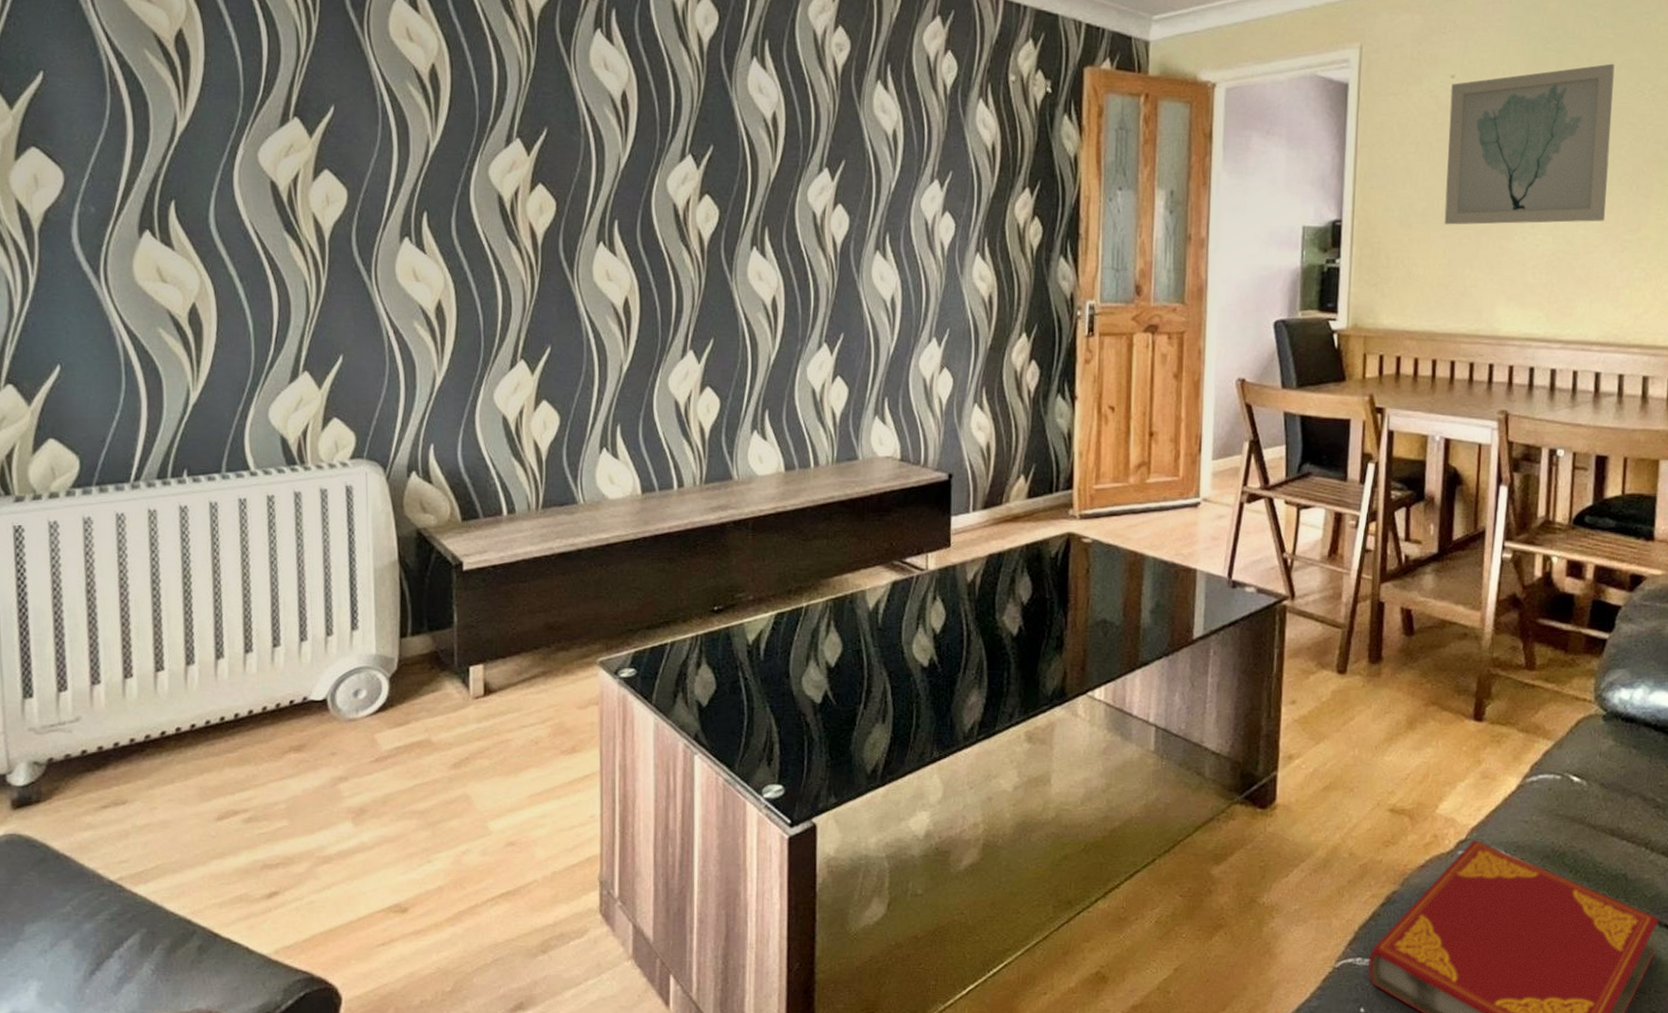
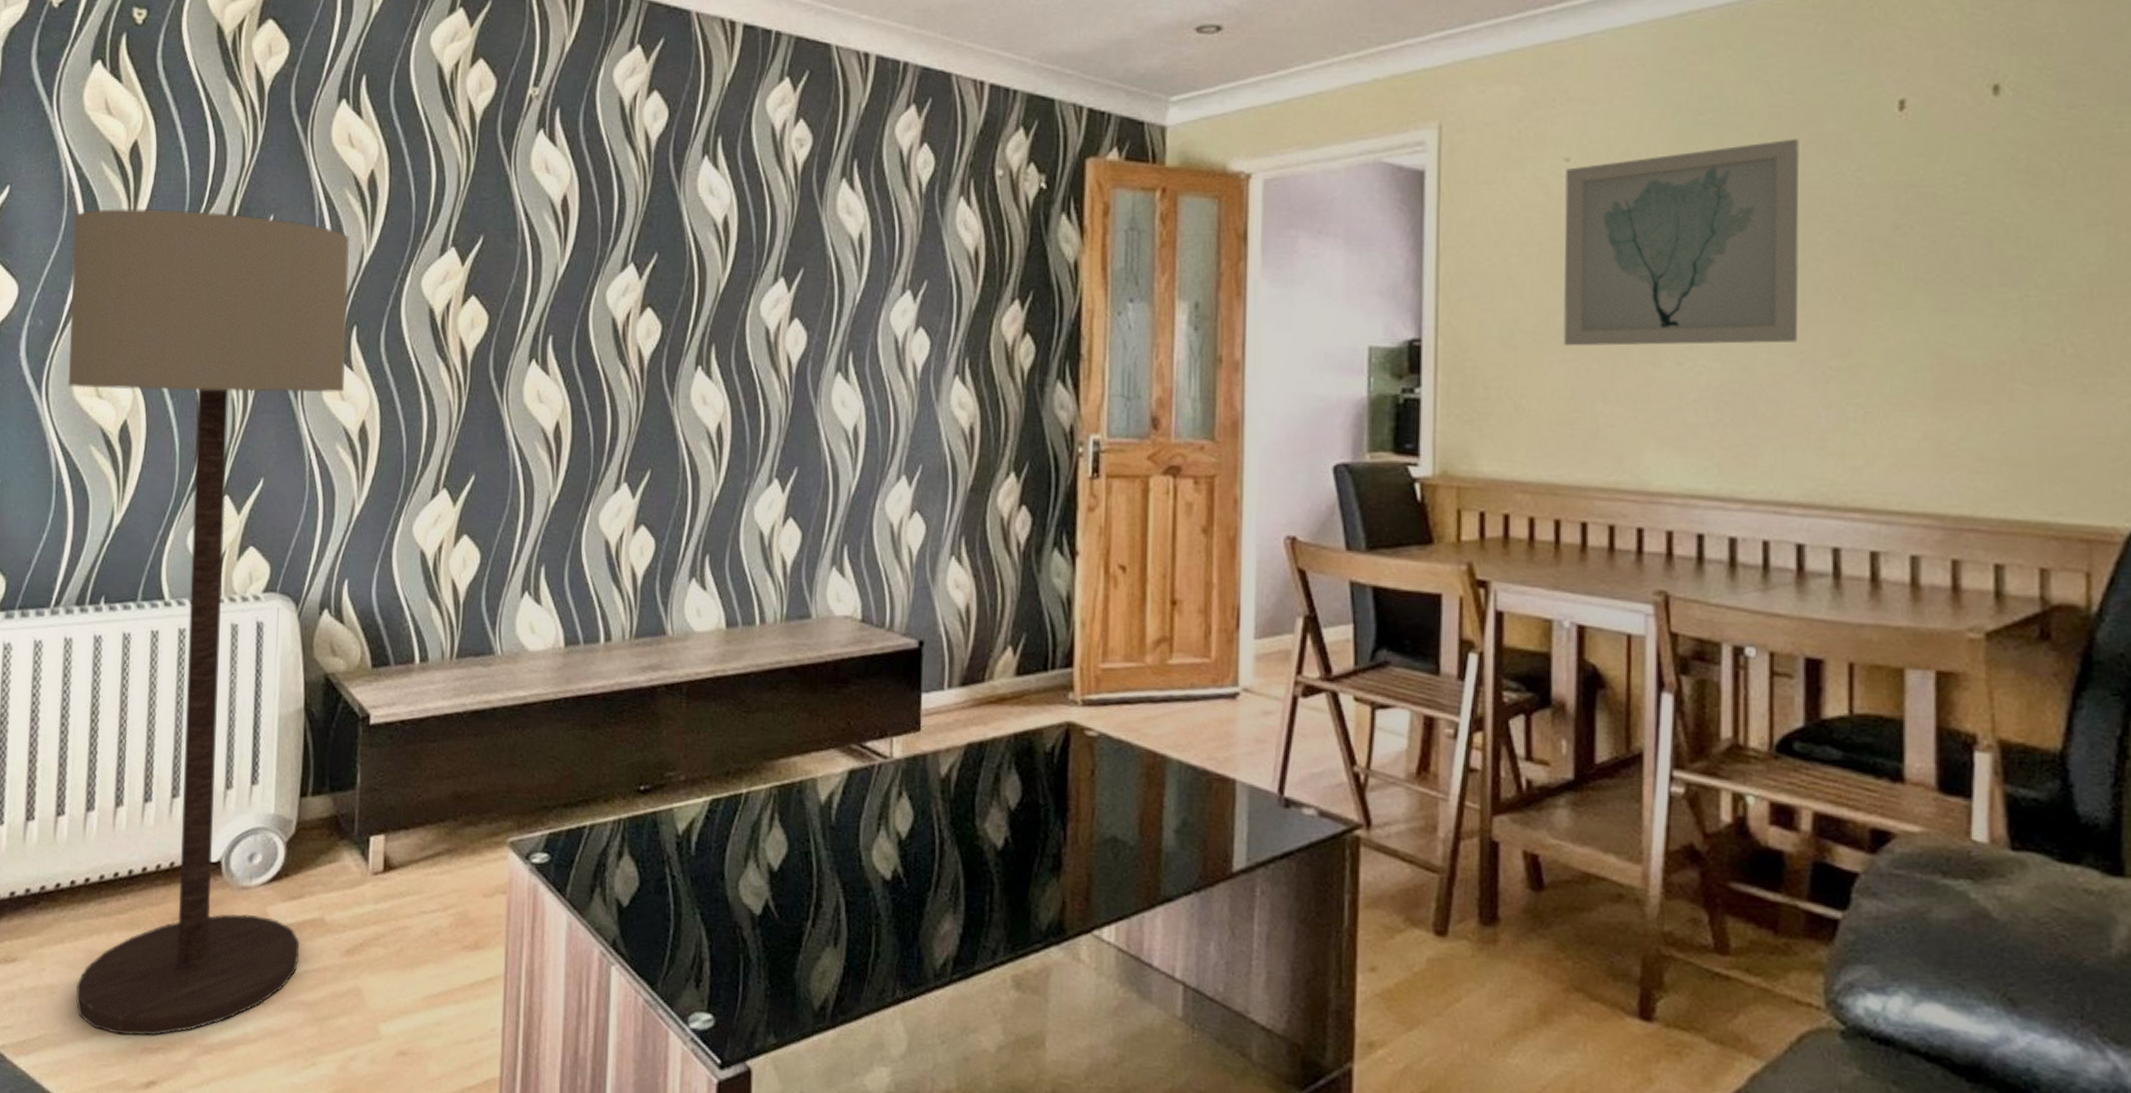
floor lamp: none [119,97,418,856] -> present [68,209,350,1036]

